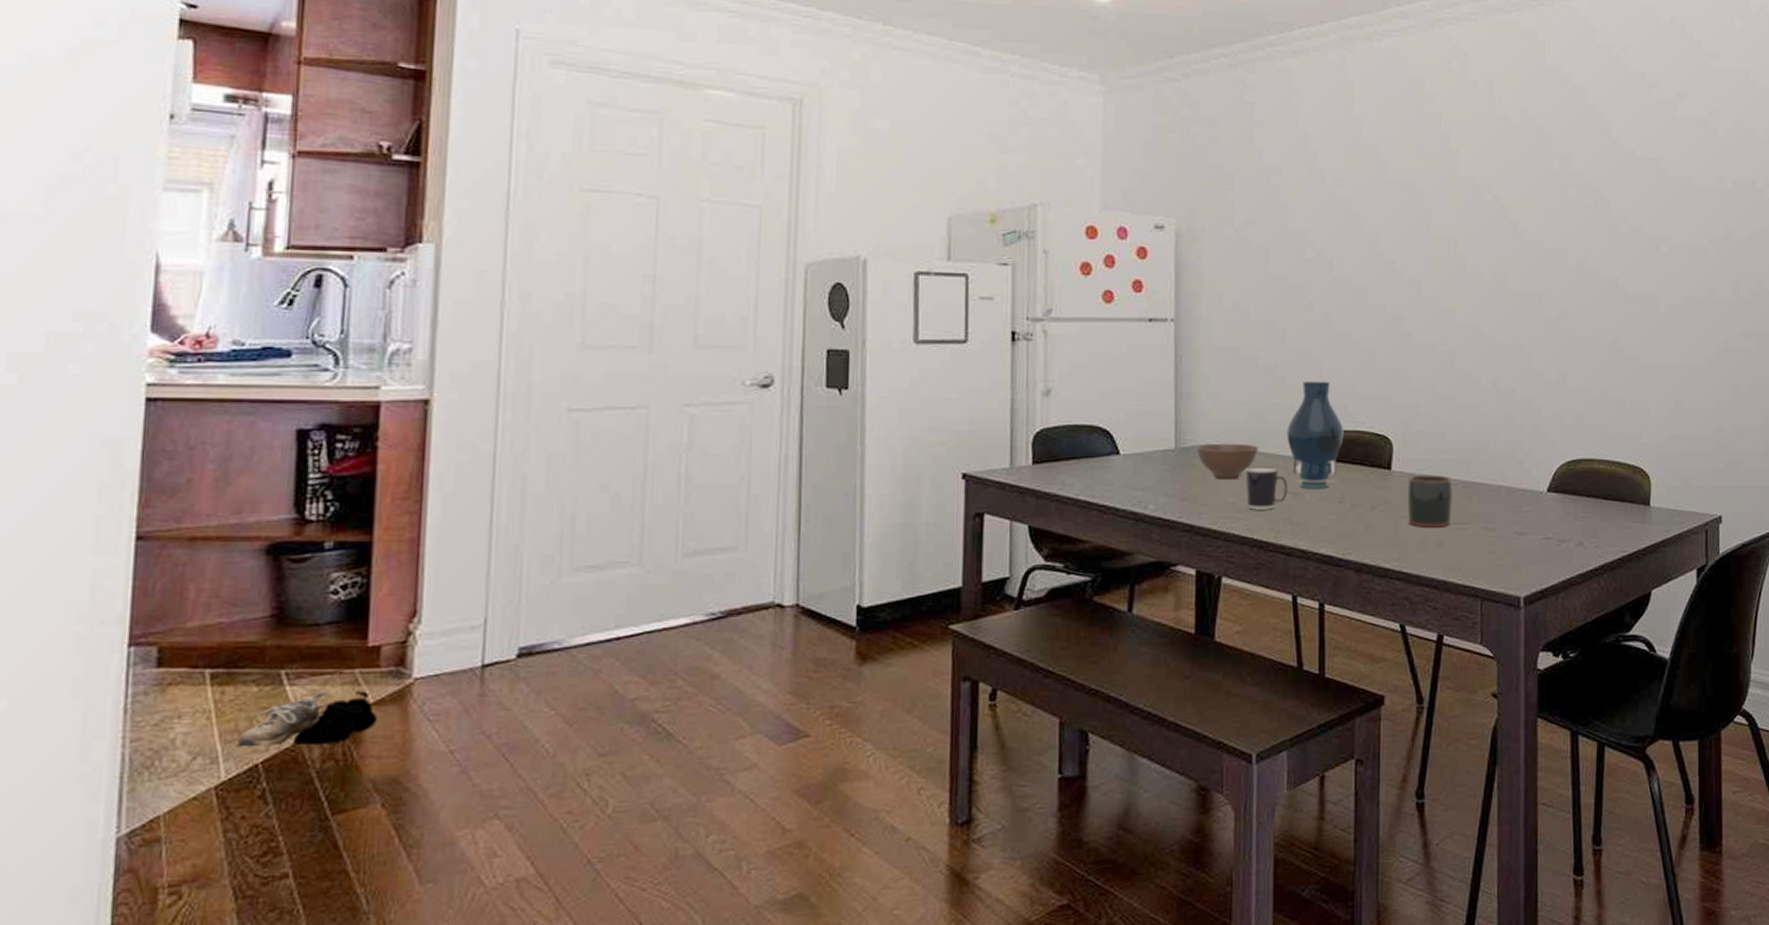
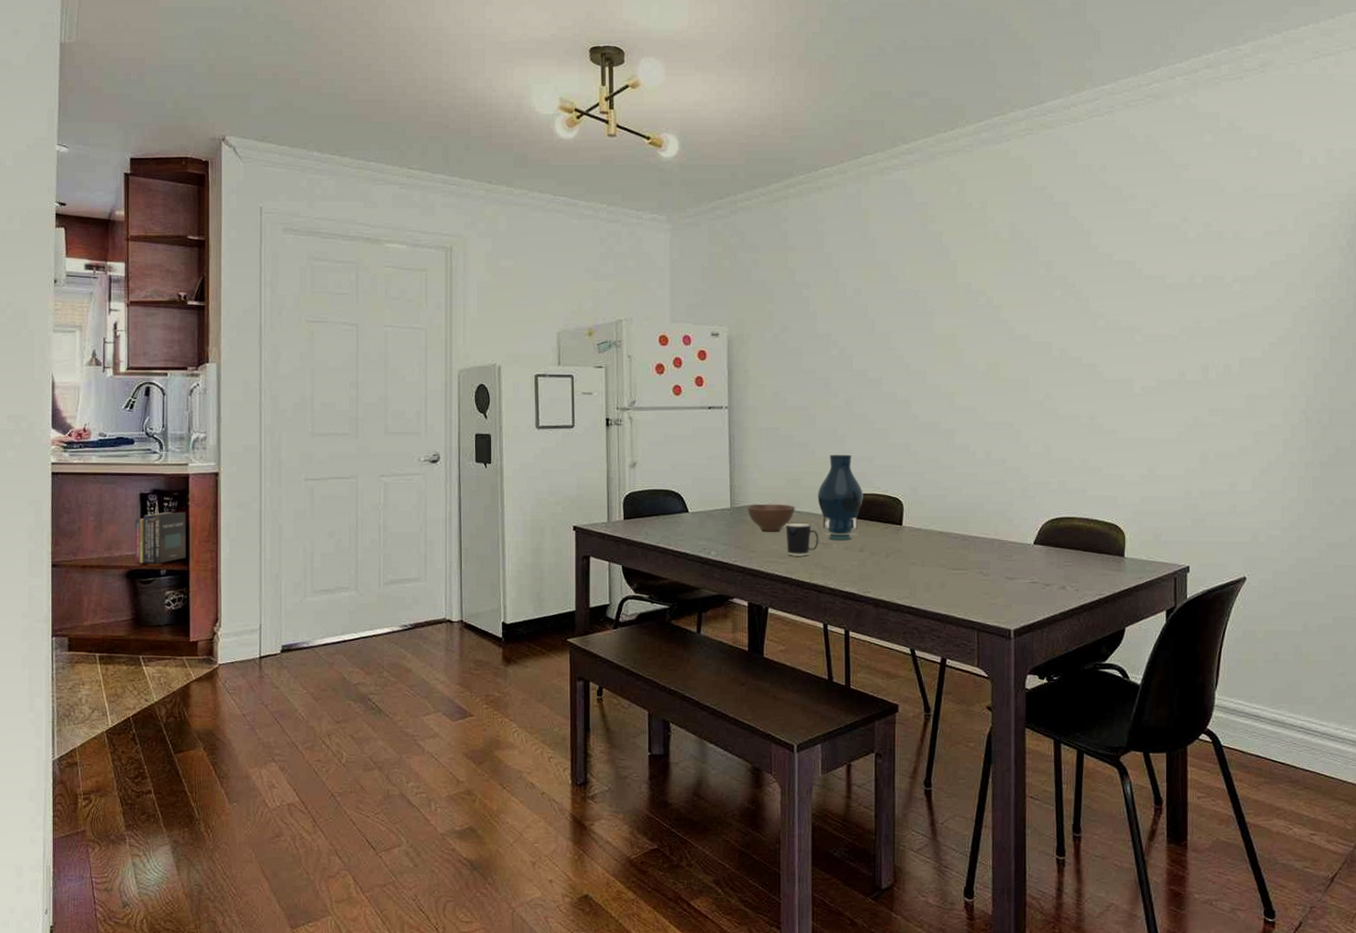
shoe: present [236,690,377,748] -> none [117,671,198,707]
books: none [282,456,373,532] -> present [135,511,186,564]
mug: present [1407,474,1454,527] -> none [915,529,954,572]

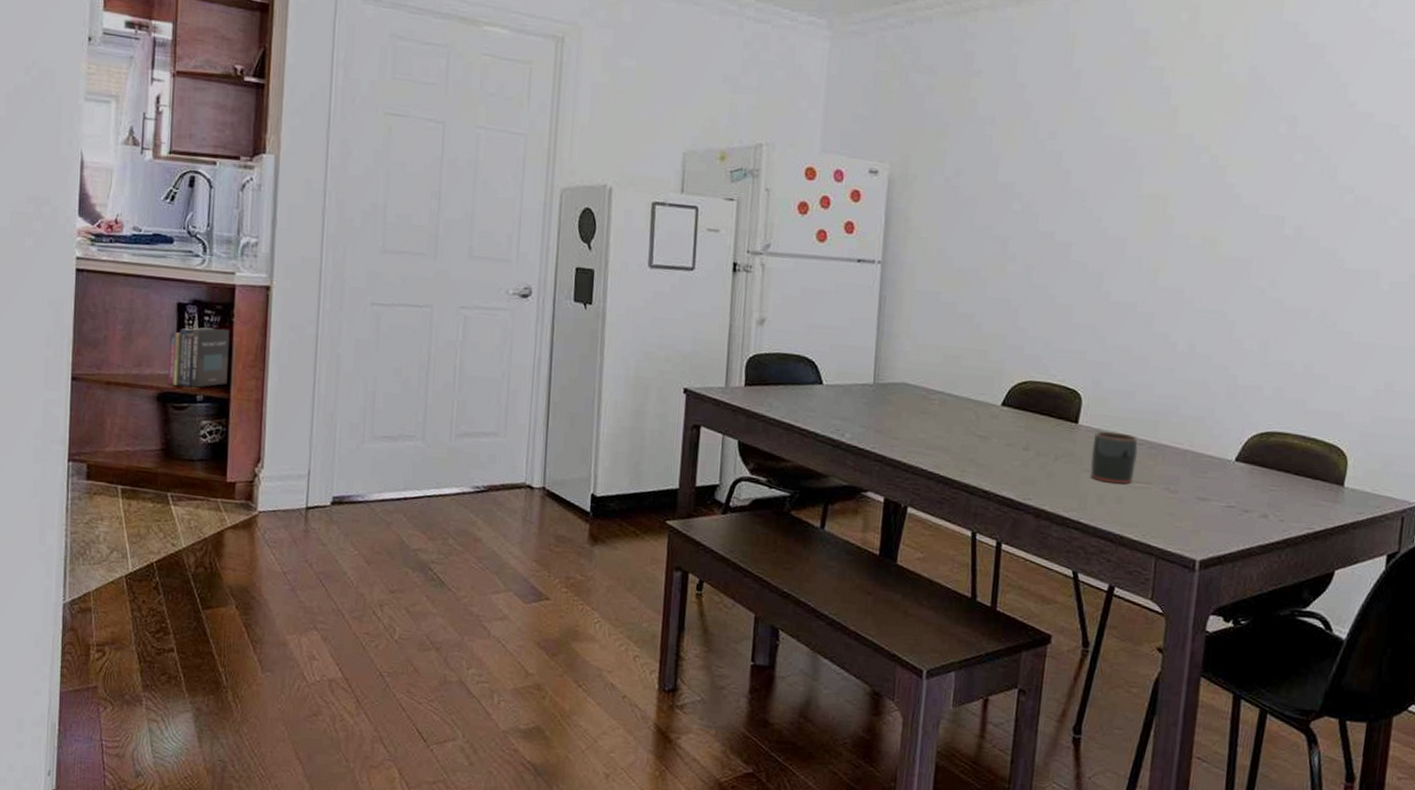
bowl: present [746,504,795,533] -> none [892,382,952,419]
mug: present [785,522,819,556] -> none [936,408,977,450]
vase: present [817,454,863,541] -> none [978,330,1035,436]
mug: none [915,529,954,572] -> present [1090,430,1138,485]

